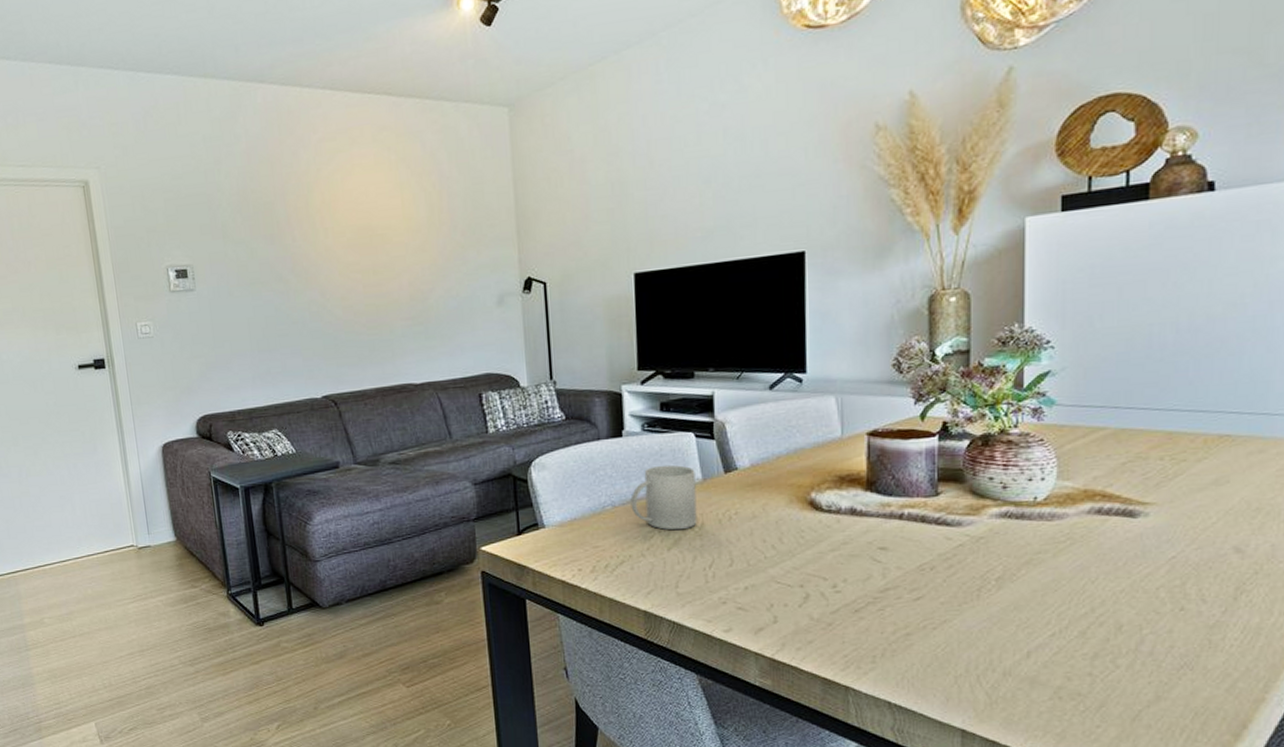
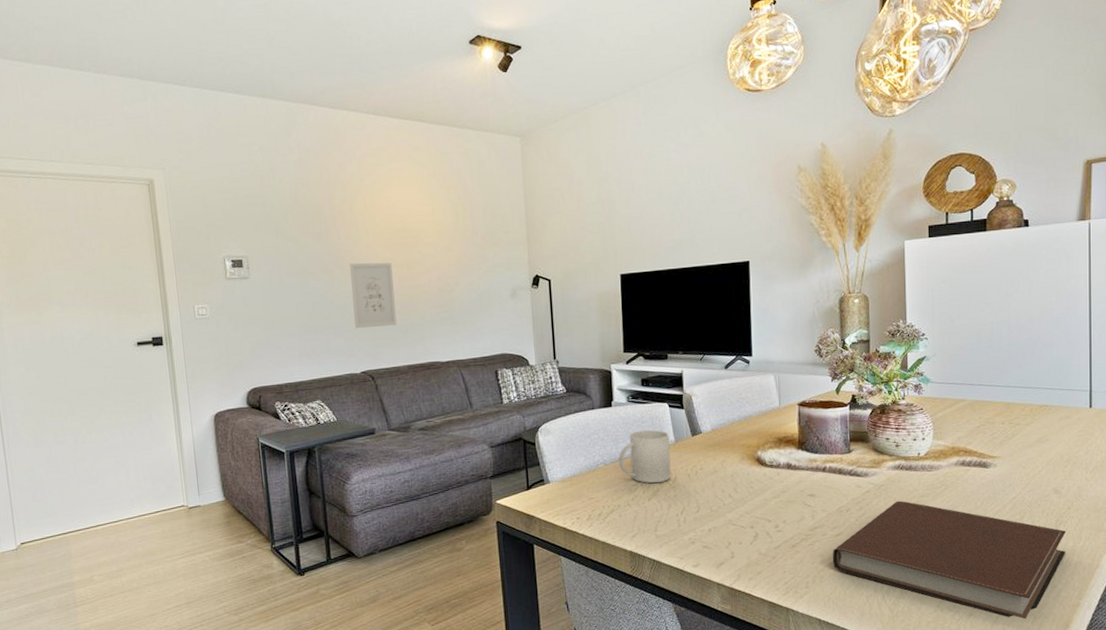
wall art: none [307,267,362,347] -> present [350,262,397,329]
notebook: none [908,558,1251,715] -> present [832,500,1067,619]

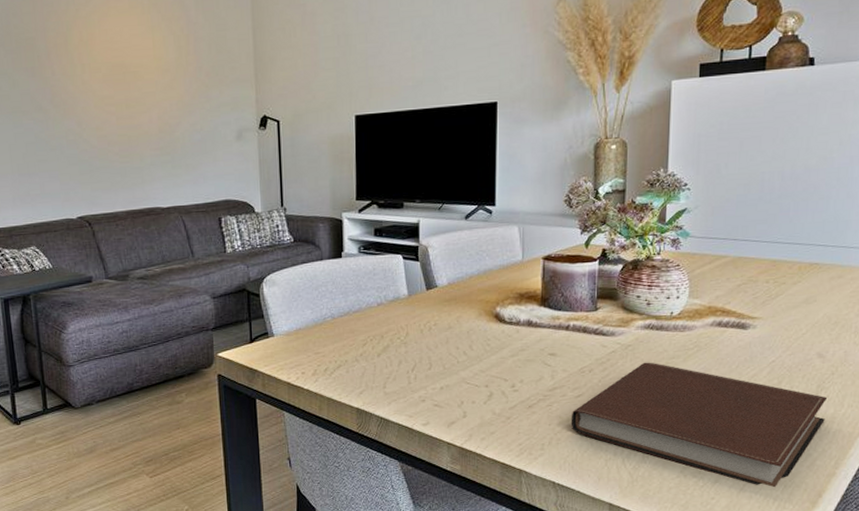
wall art: present [350,262,397,329] -> none [65,100,115,172]
mug: present [618,429,671,484] -> none [347,282,403,339]

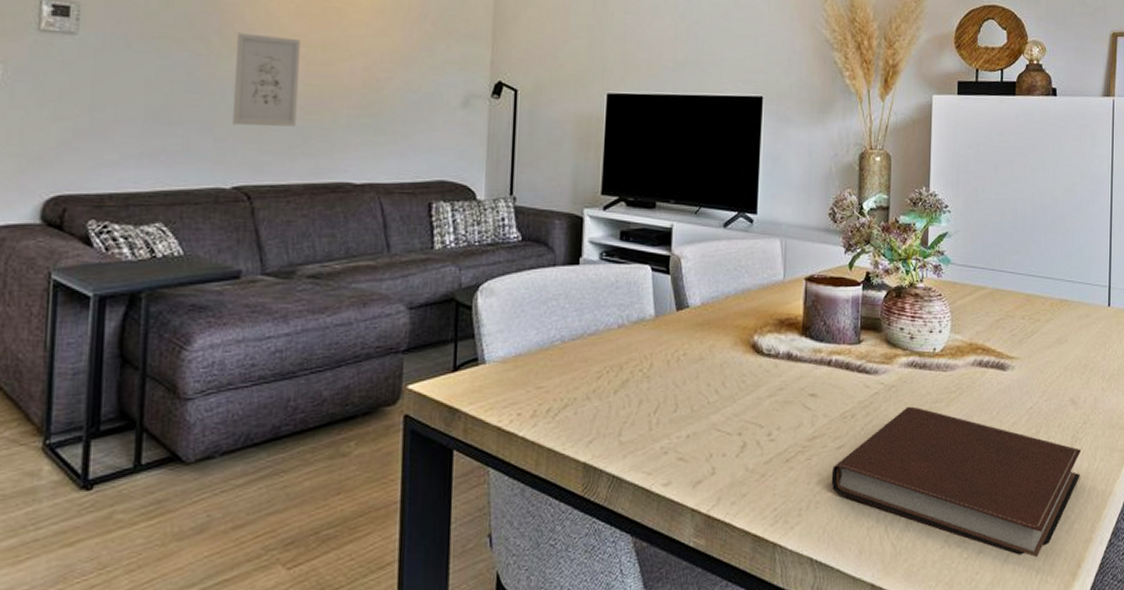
wall art: none [65,100,115,172] -> present [233,33,300,126]

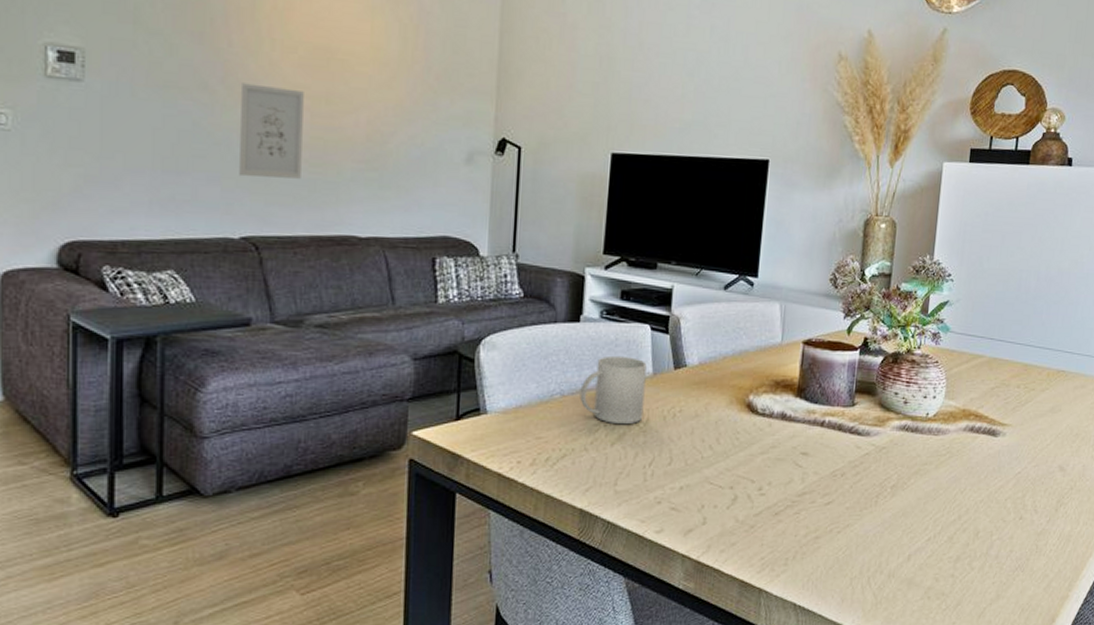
mug: none [581,298,648,371] -> present [580,355,647,425]
notebook: present [831,406,1082,558] -> none [817,467,1066,612]

